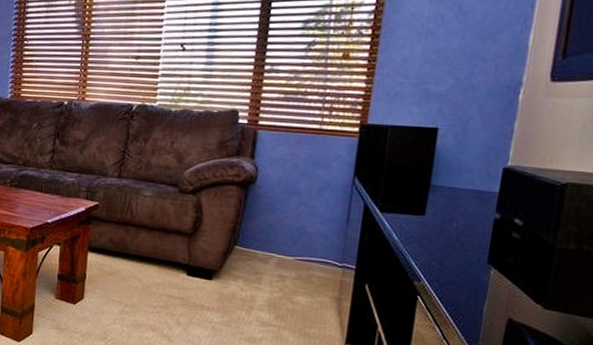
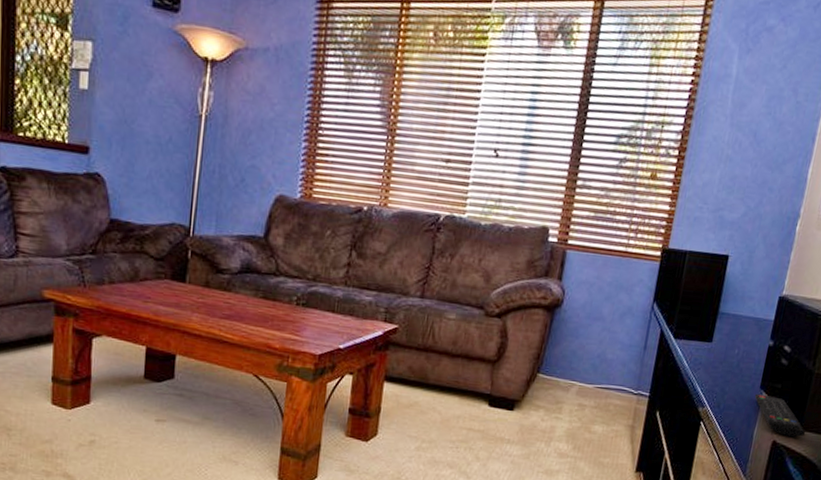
remote control: none [481,268,551,316] -> present [754,393,806,437]

